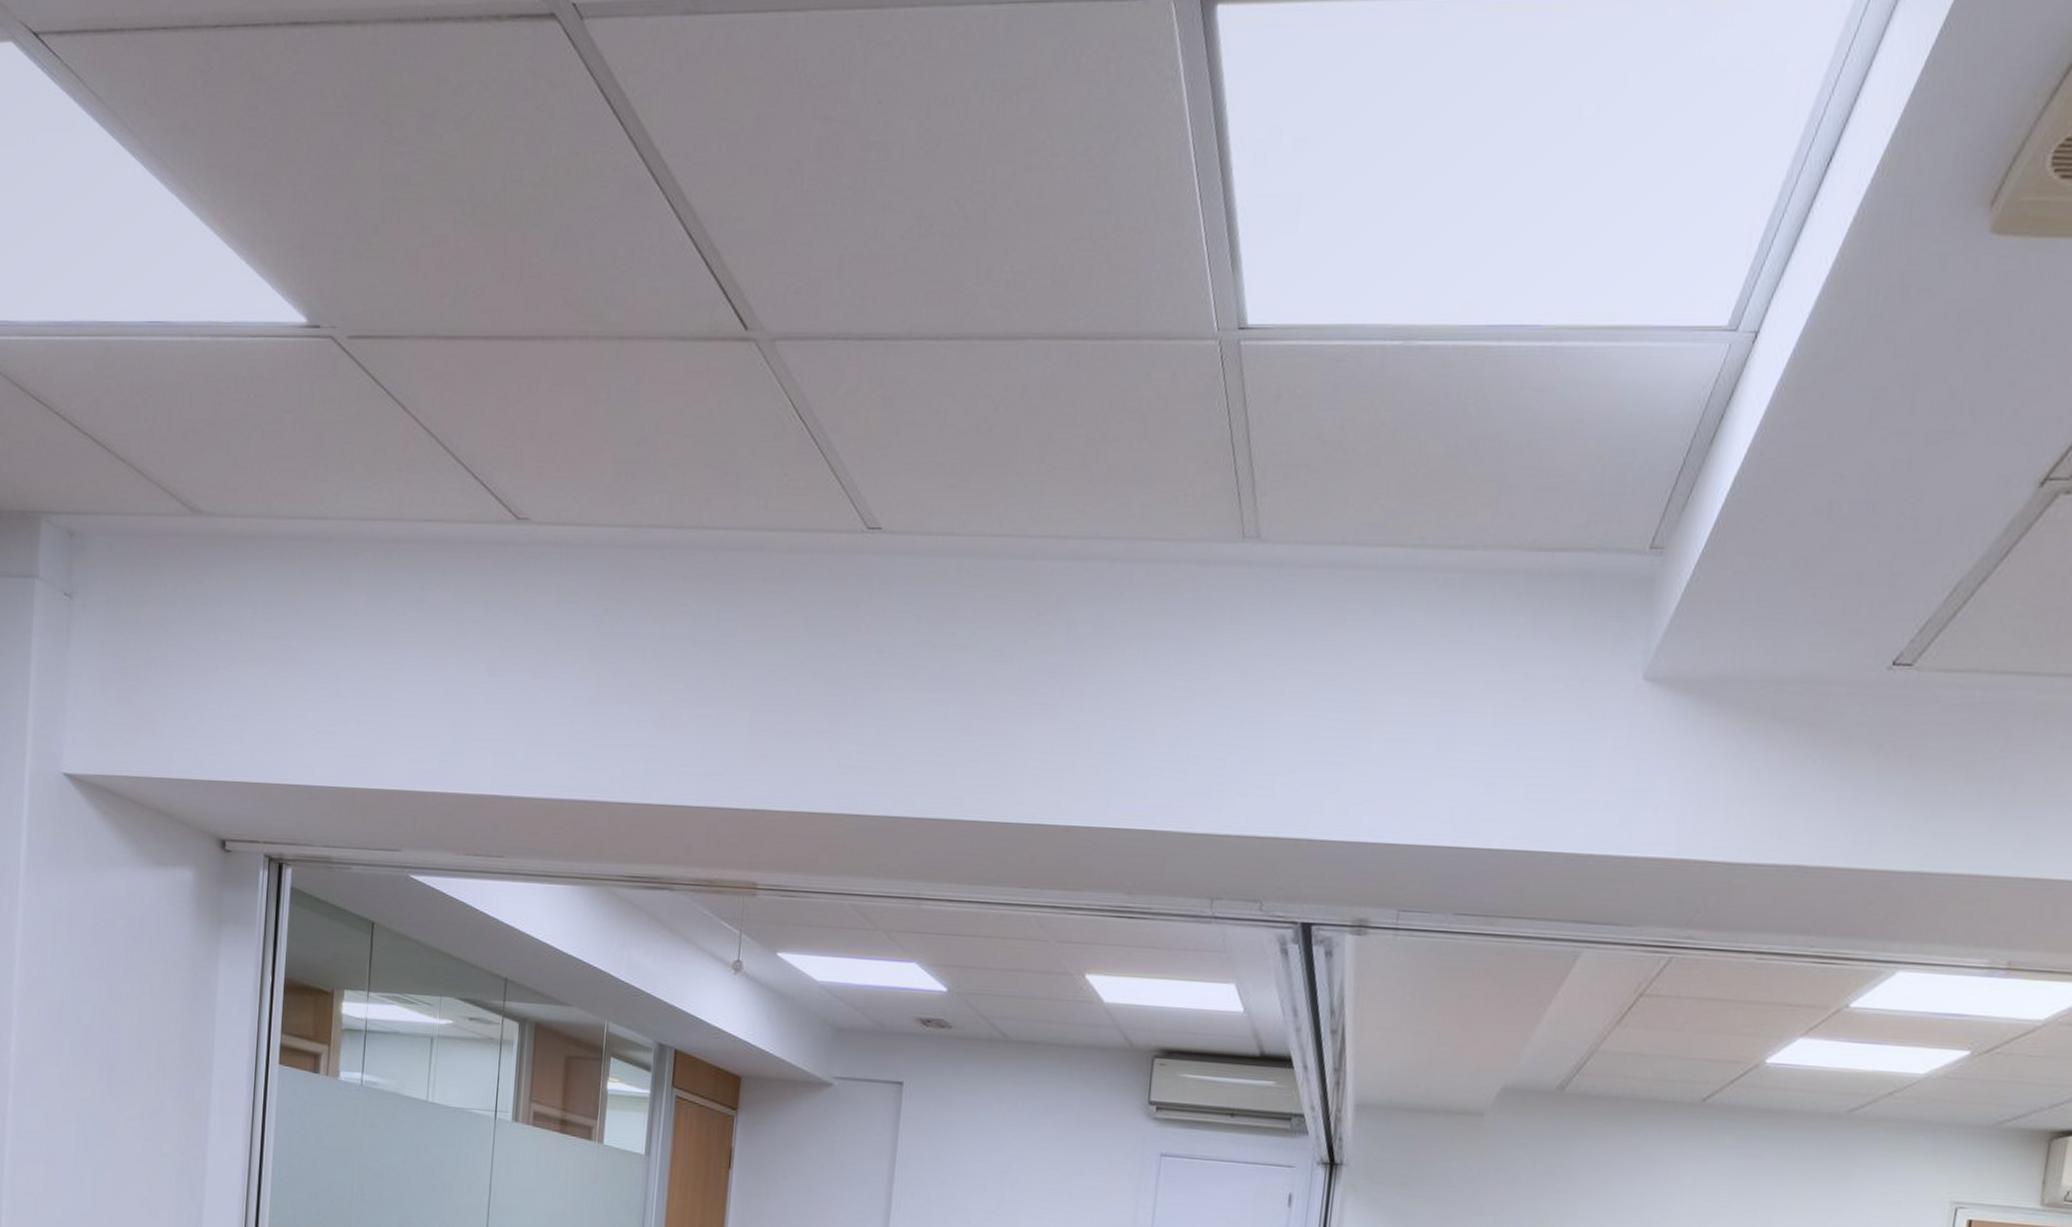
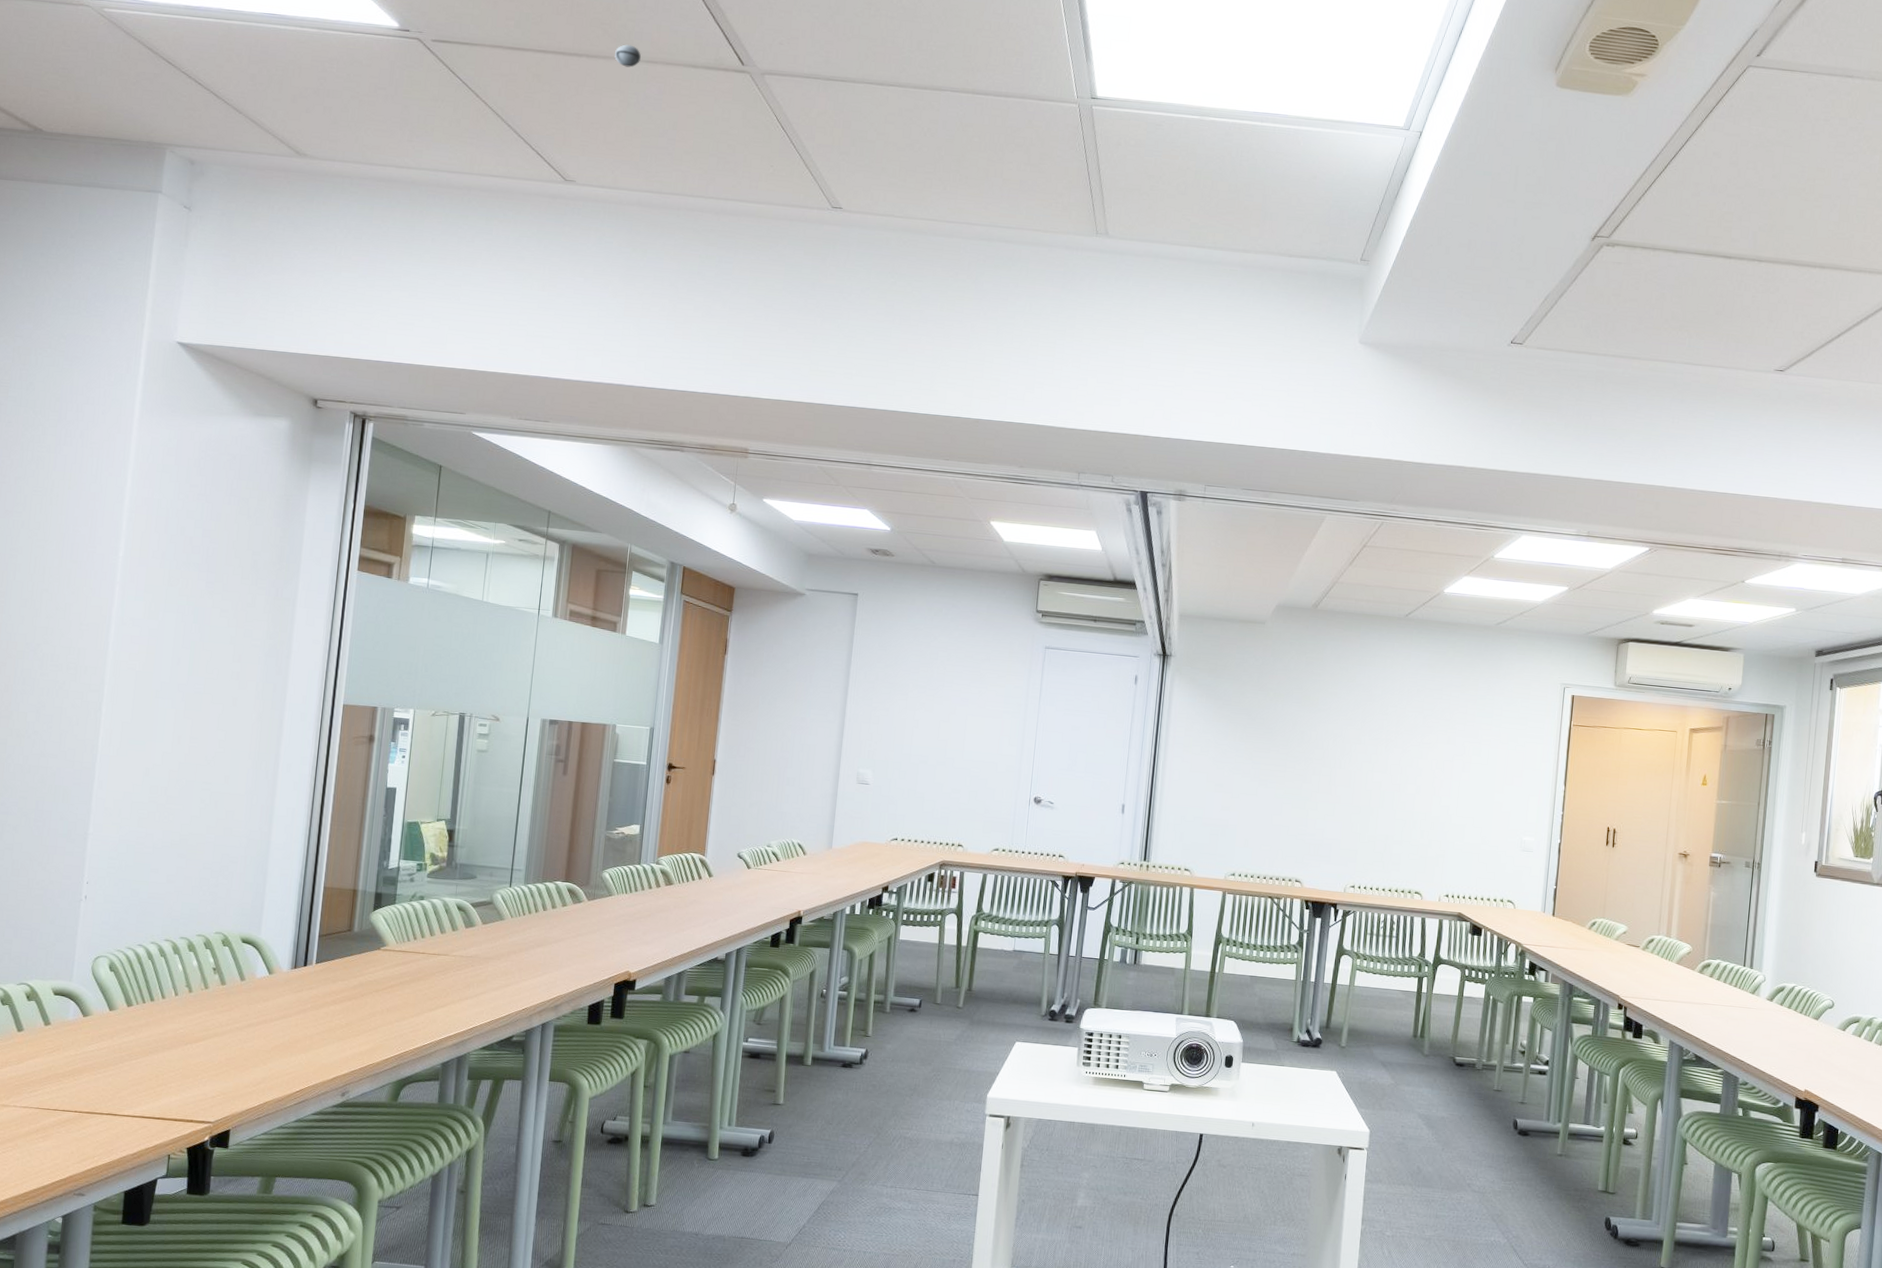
smoke detector: none [577,316,612,349] -> present [614,44,641,68]

